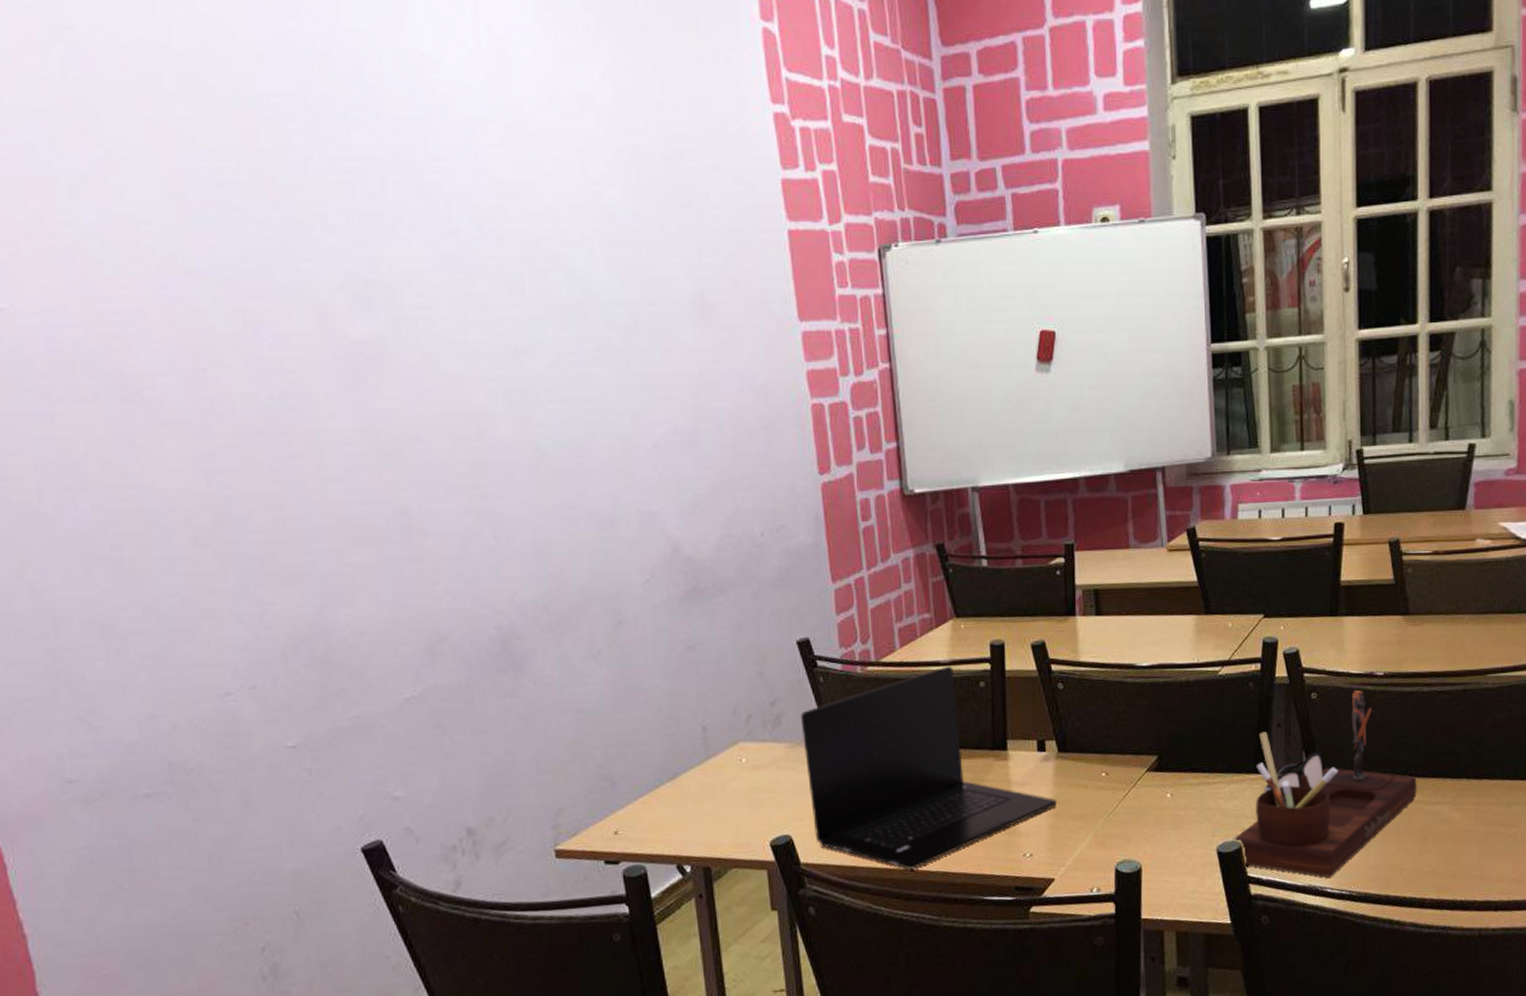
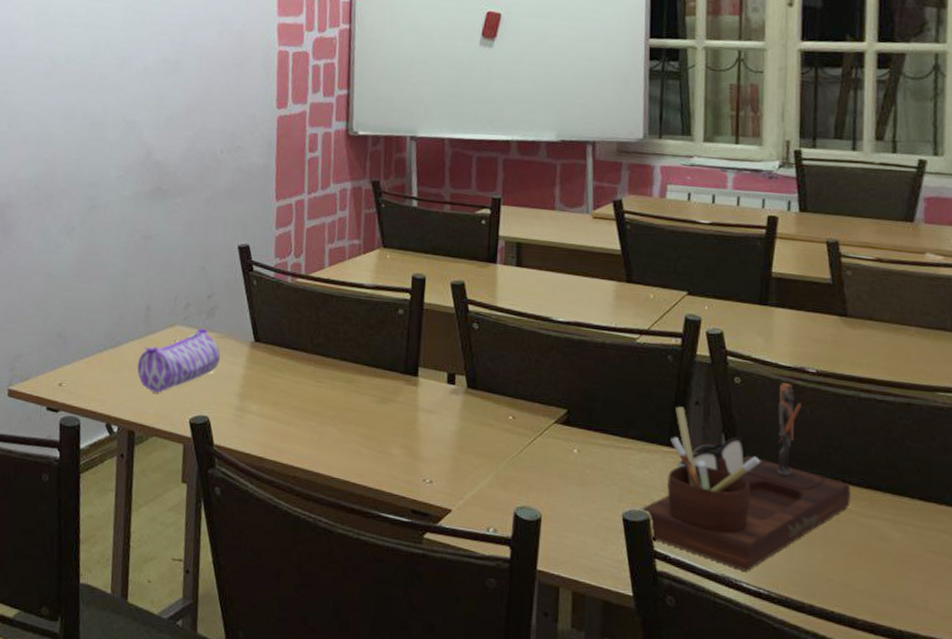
pencil case: none [701,740,795,821] -> present [137,328,221,393]
laptop: present [800,666,1057,869] -> none [230,289,461,472]

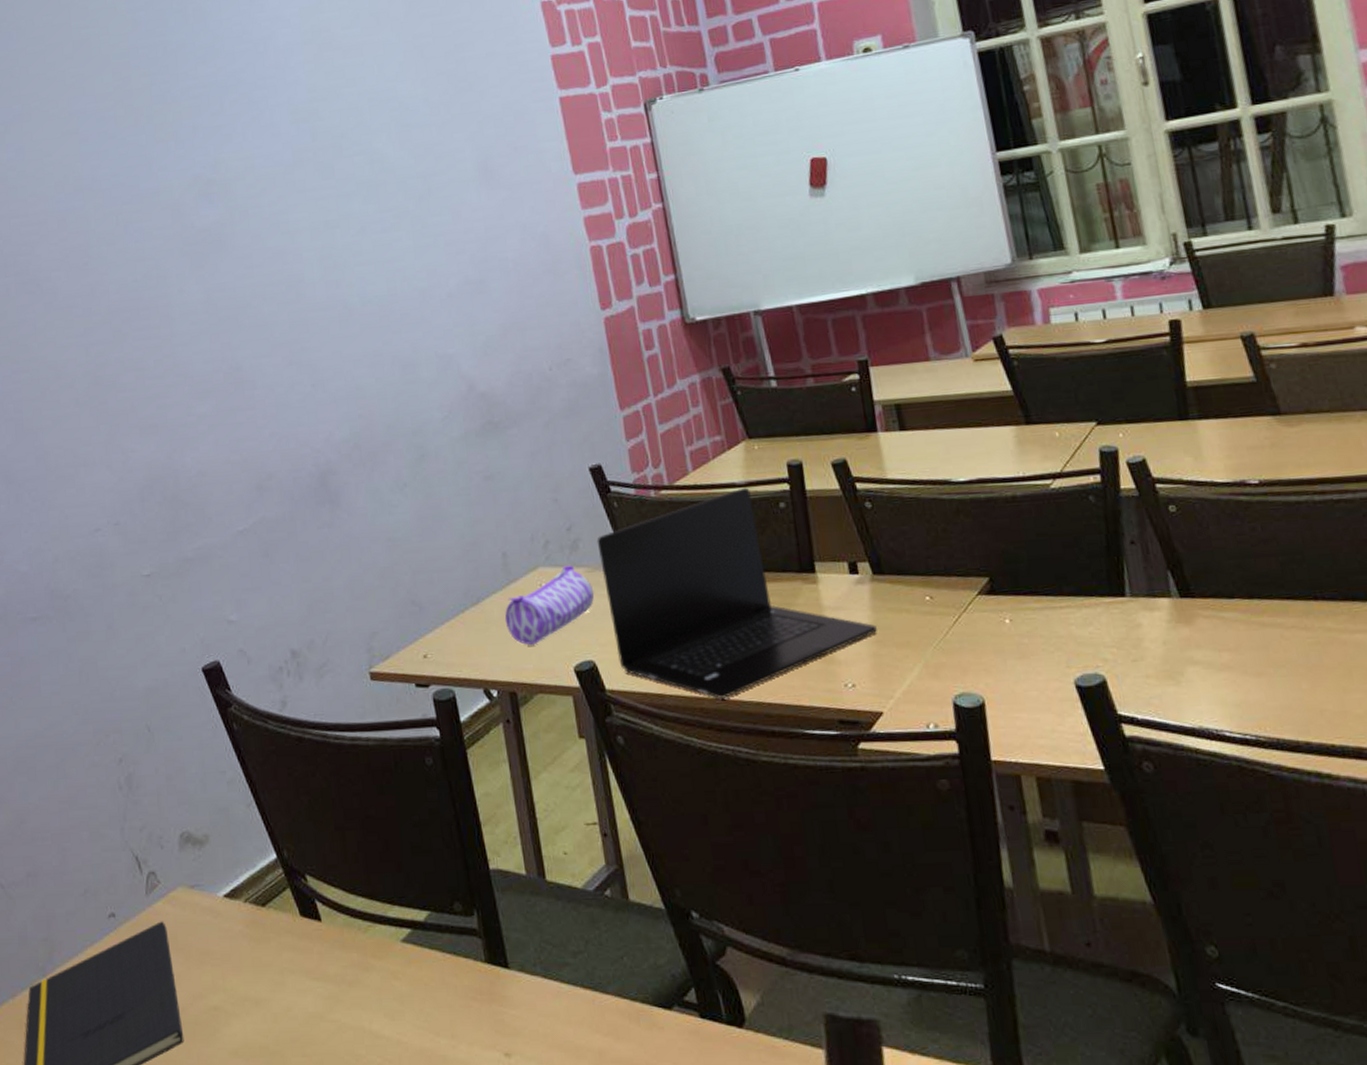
laptop: none [230,289,461,472] -> present [597,487,877,699]
desk organizer: present [639,383,851,572] -> none [1092,501,1328,719]

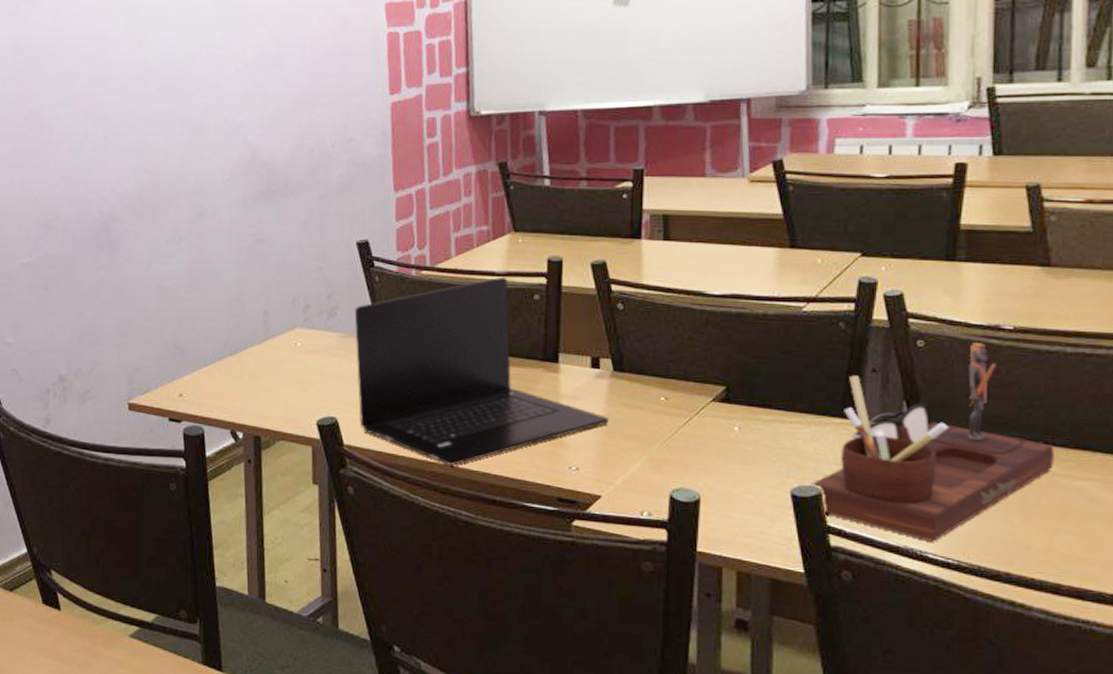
pencil case: present [504,564,595,646] -> none [258,328,345,397]
desk organizer: none [1092,501,1328,719] -> present [809,343,1054,542]

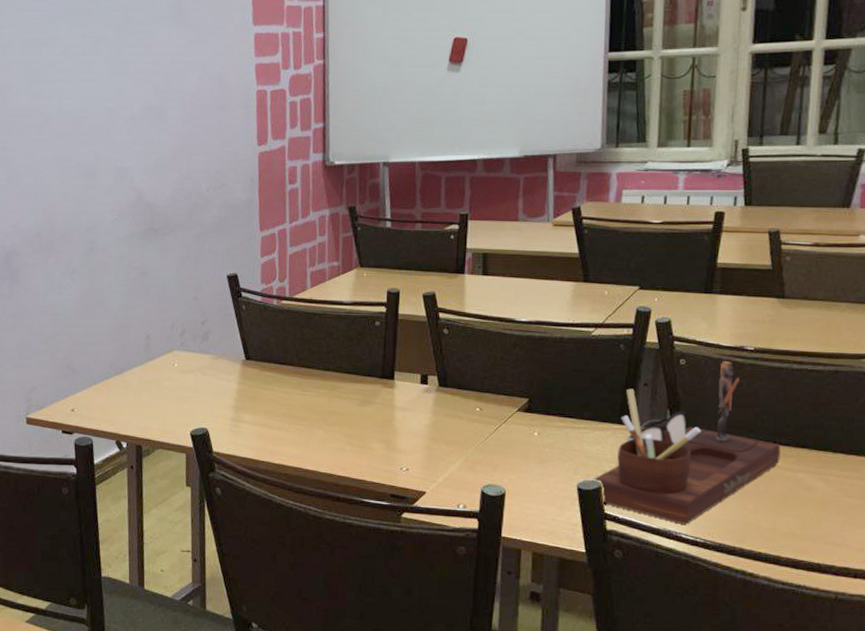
laptop: present [354,277,608,465] -> none [224,306,434,468]

